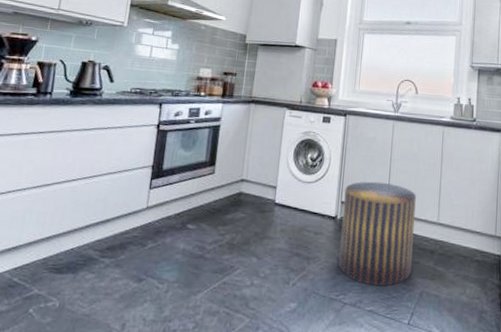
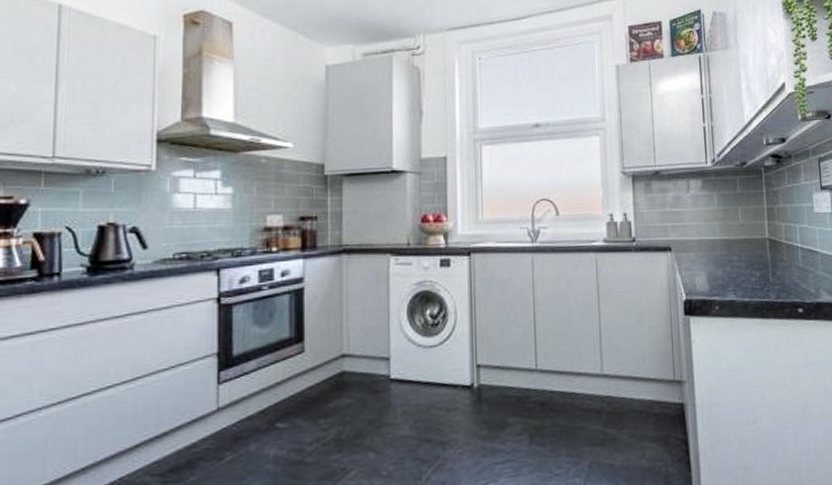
stool: present [338,181,416,287] -> none [478,333,575,465]

